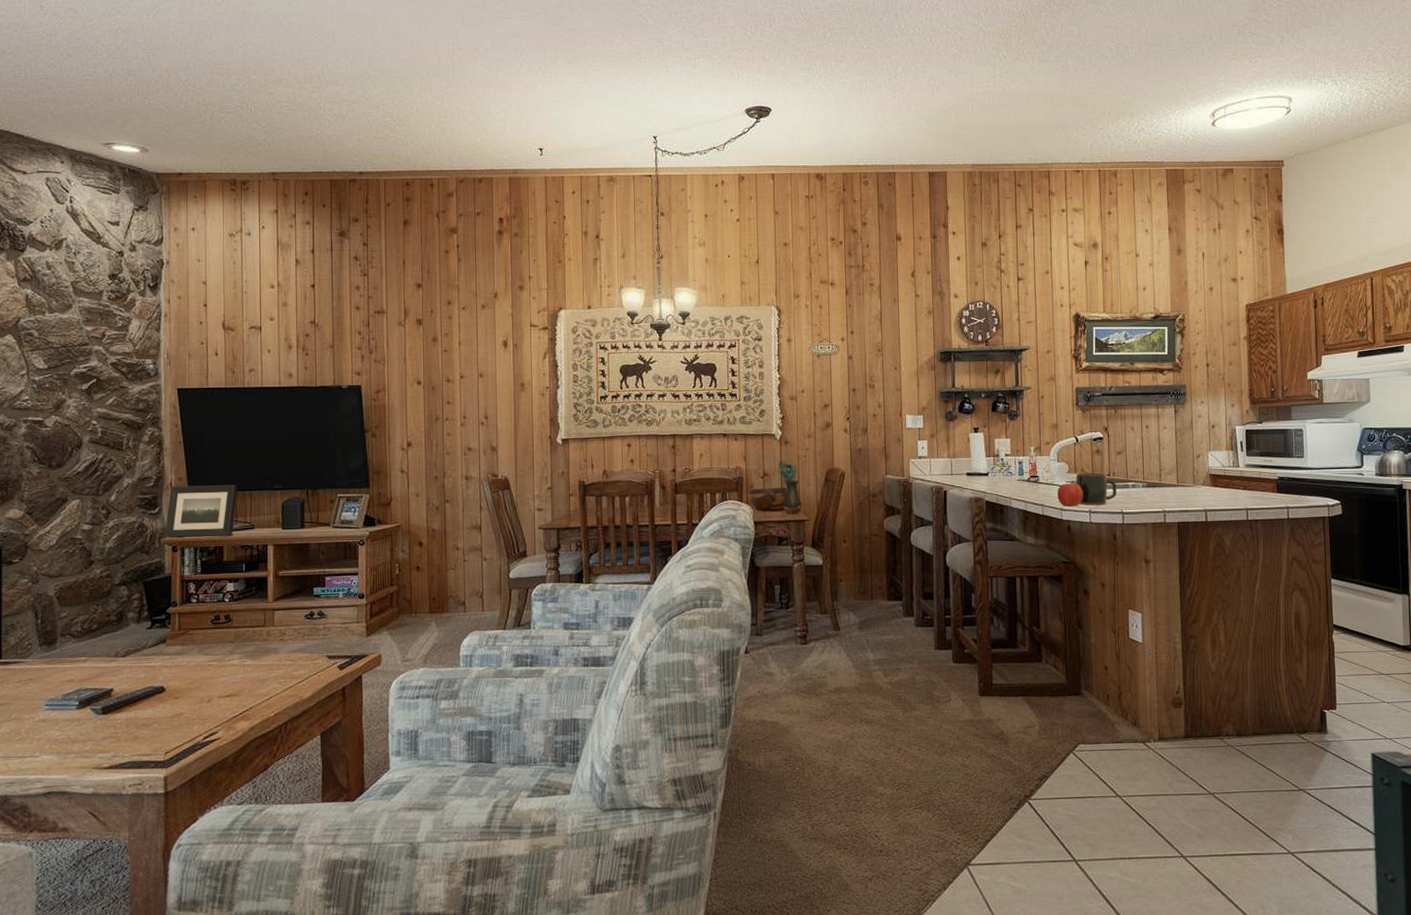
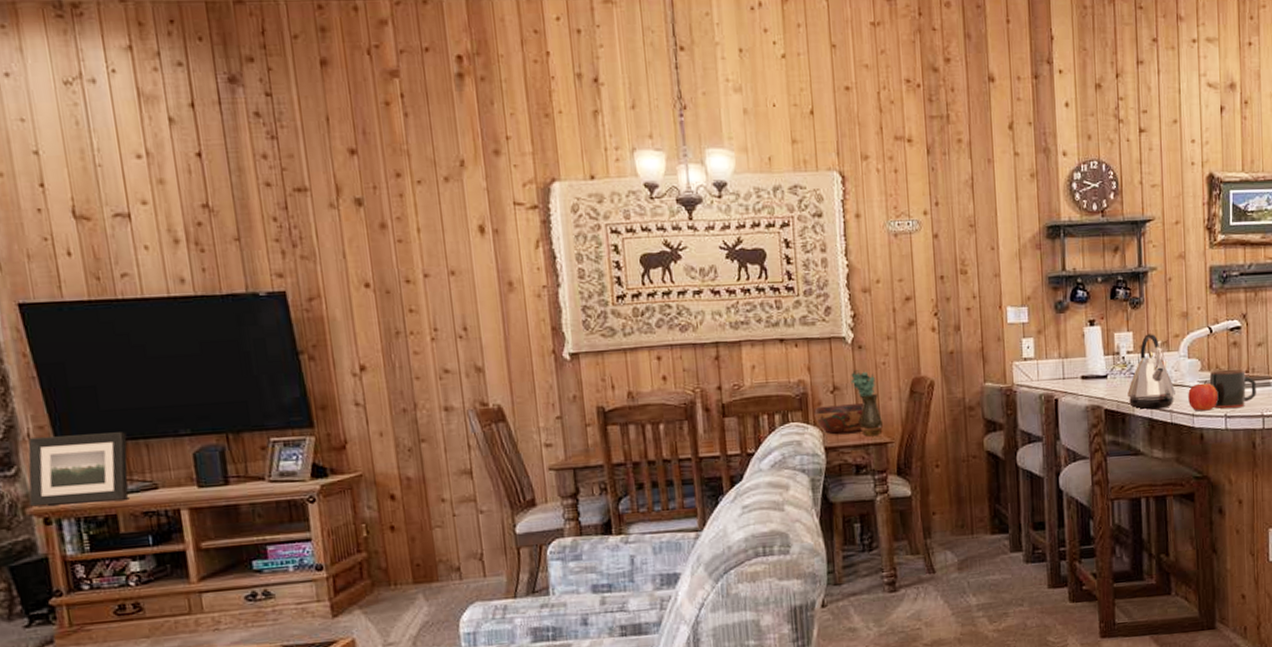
kettle: none [1005,440,1046,503] -> present [1128,333,1175,409]

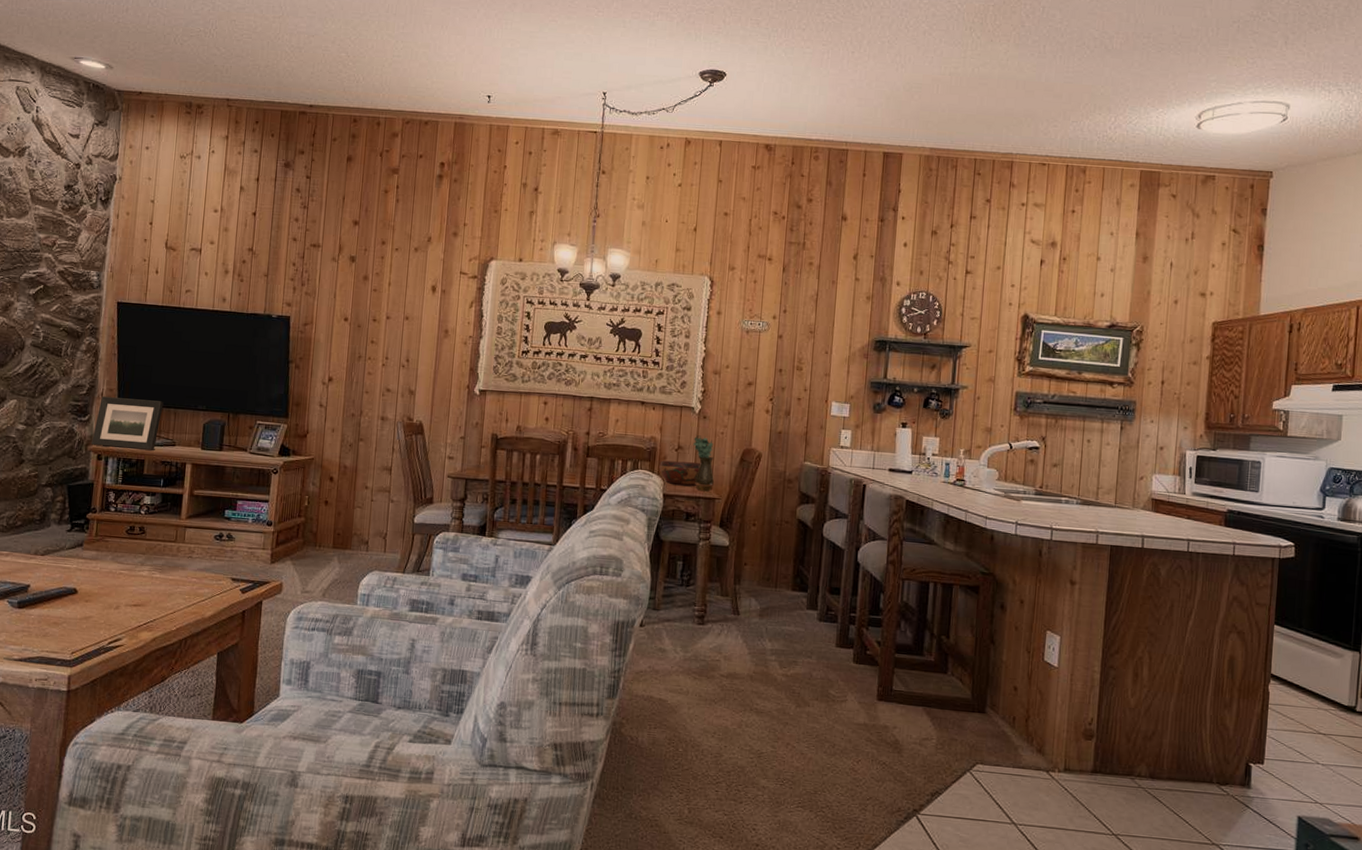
kettle: present [1128,333,1175,409] -> none [928,441,972,507]
fruit: present [1188,380,1219,411] -> none [983,489,1012,516]
mug: present [1209,369,1257,409] -> none [1004,481,1049,518]

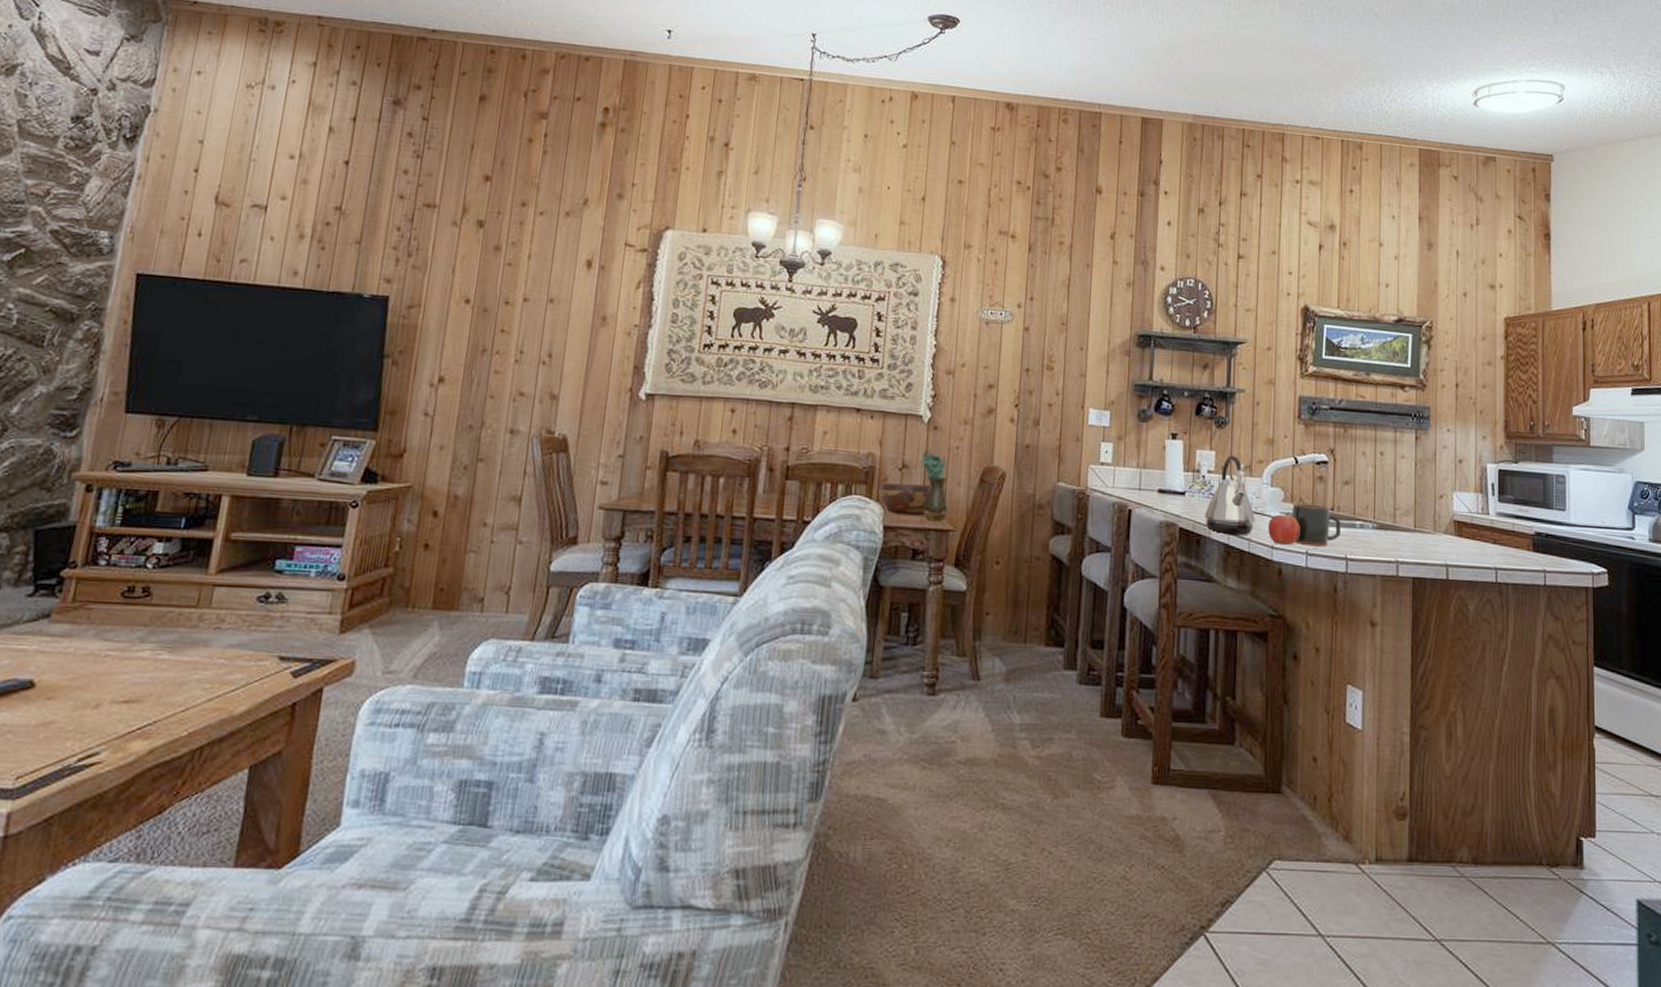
picture frame: present [91,396,164,450] -> none [77,403,195,478]
kettle: none [928,441,972,507] -> present [1205,454,1255,536]
fruit: none [983,489,1012,516] -> present [1268,512,1301,545]
mug: none [1004,481,1049,518] -> present [1291,503,1342,547]

